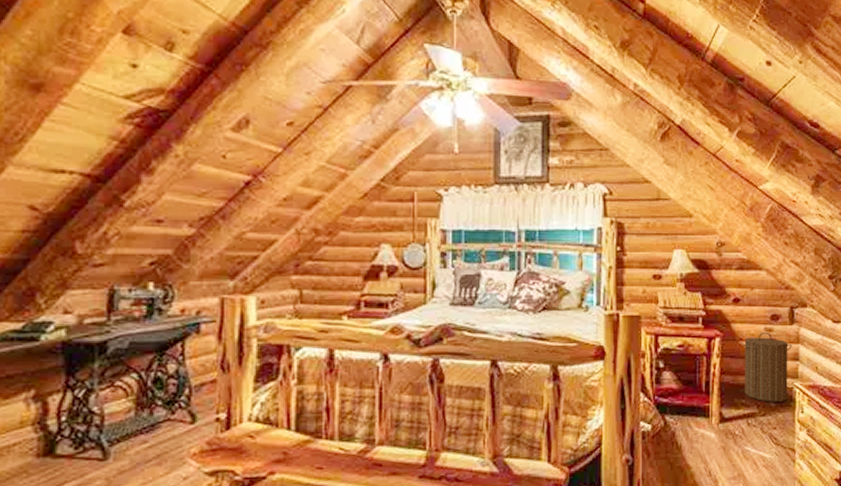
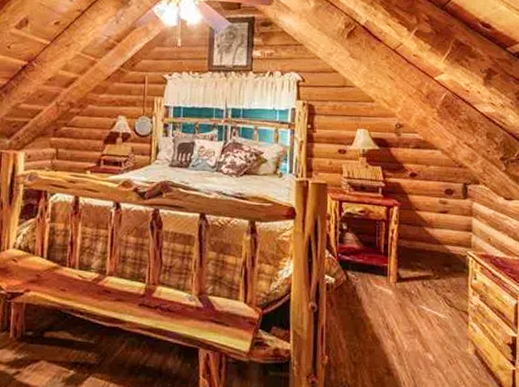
laundry hamper: present [740,331,792,402] -> none [417,204,465,268]

